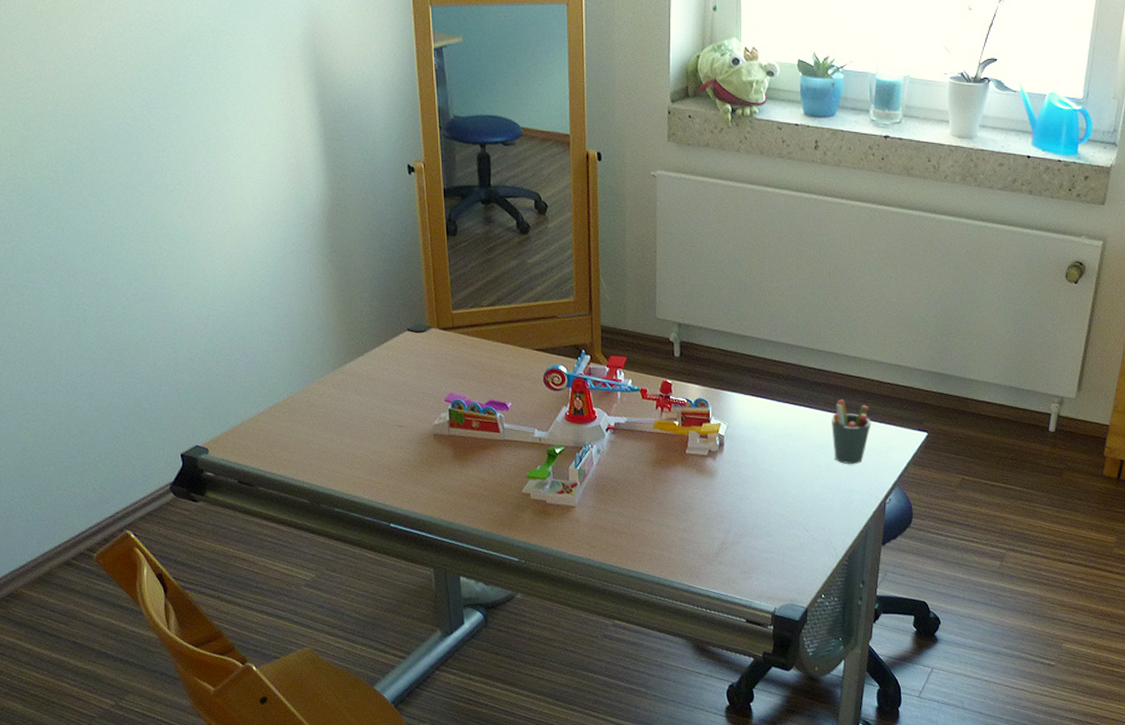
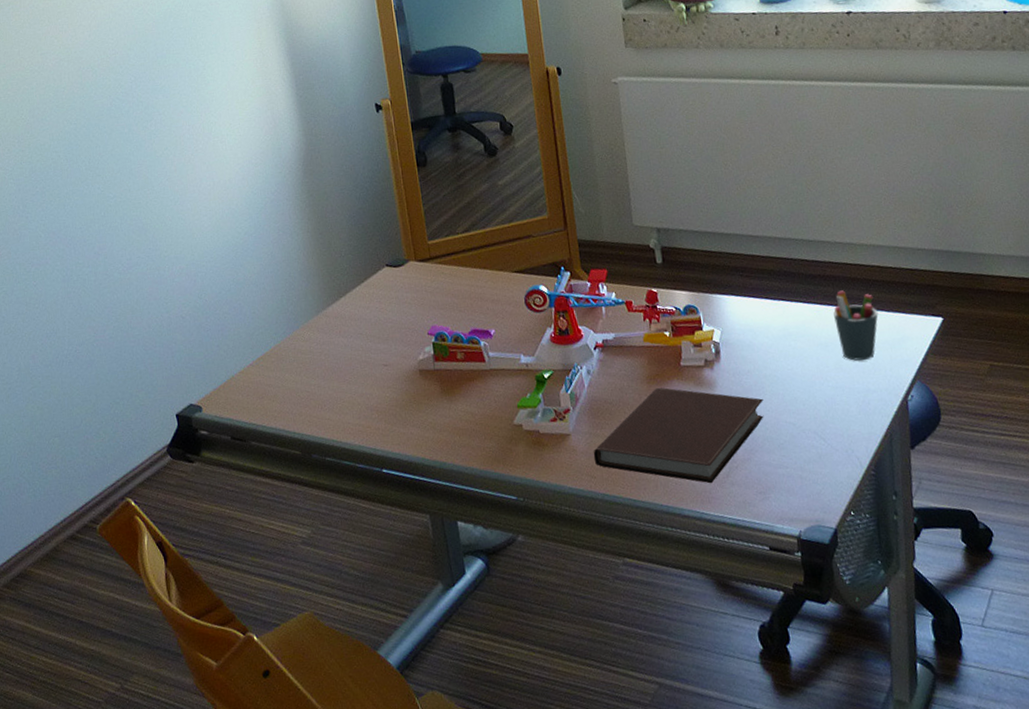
notebook: none [595,472,758,561] -> present [593,387,764,484]

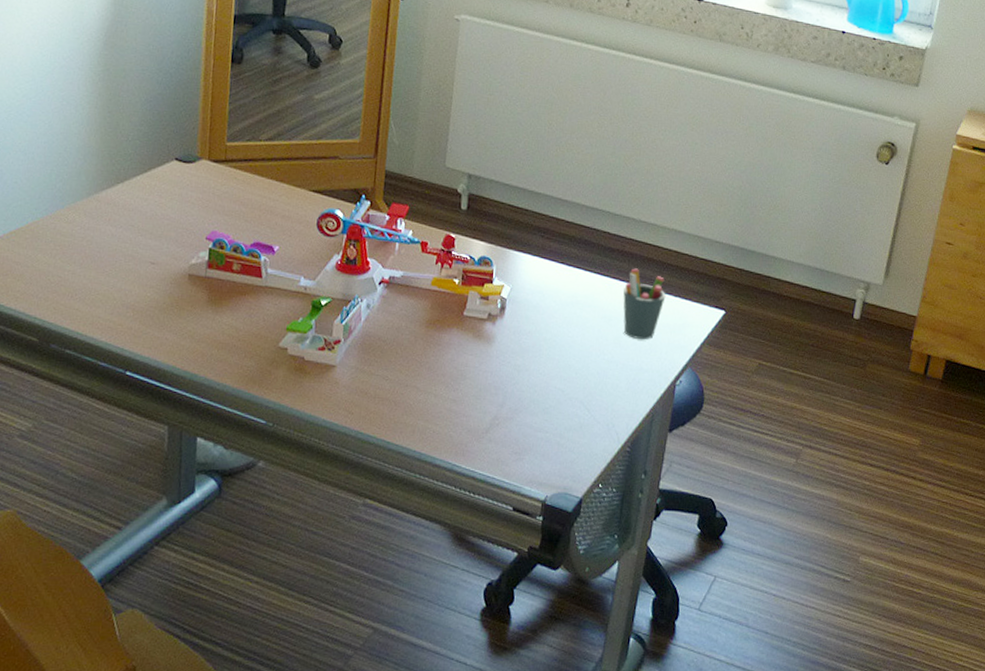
notebook: present [593,387,764,484] -> none [355,334,538,437]

